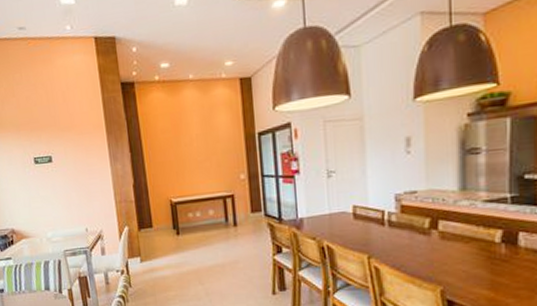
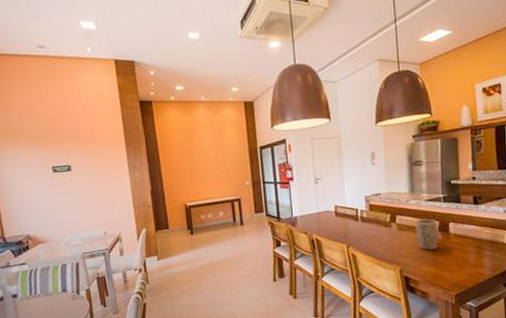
plant pot: none [466,225,501,268] -> present [415,218,439,251]

